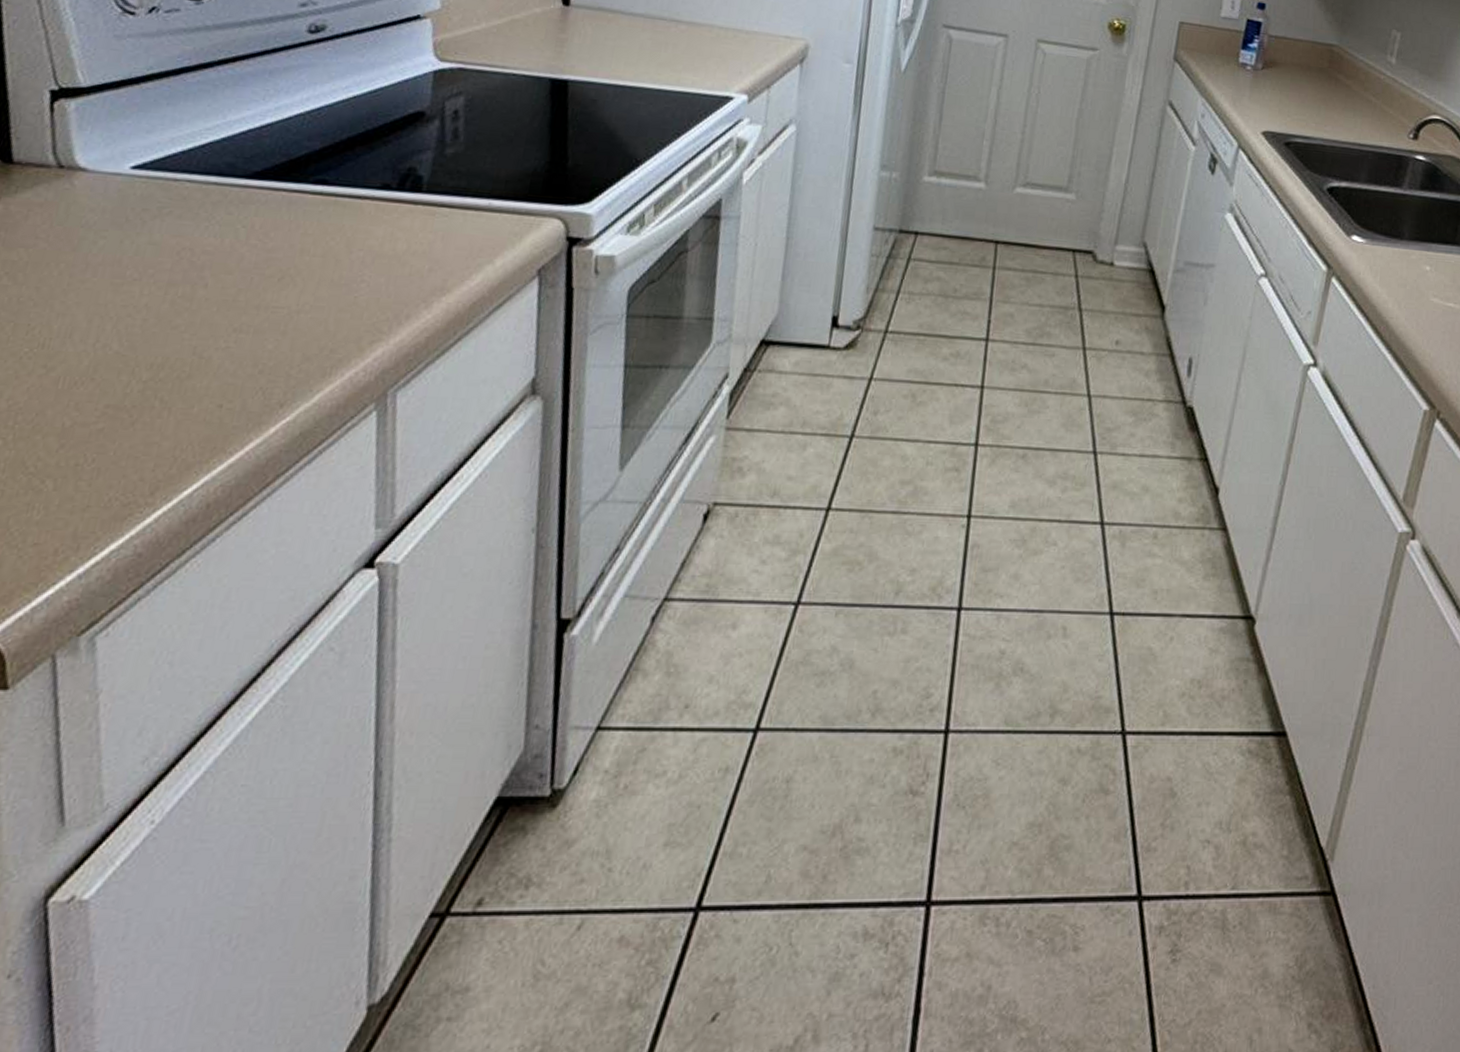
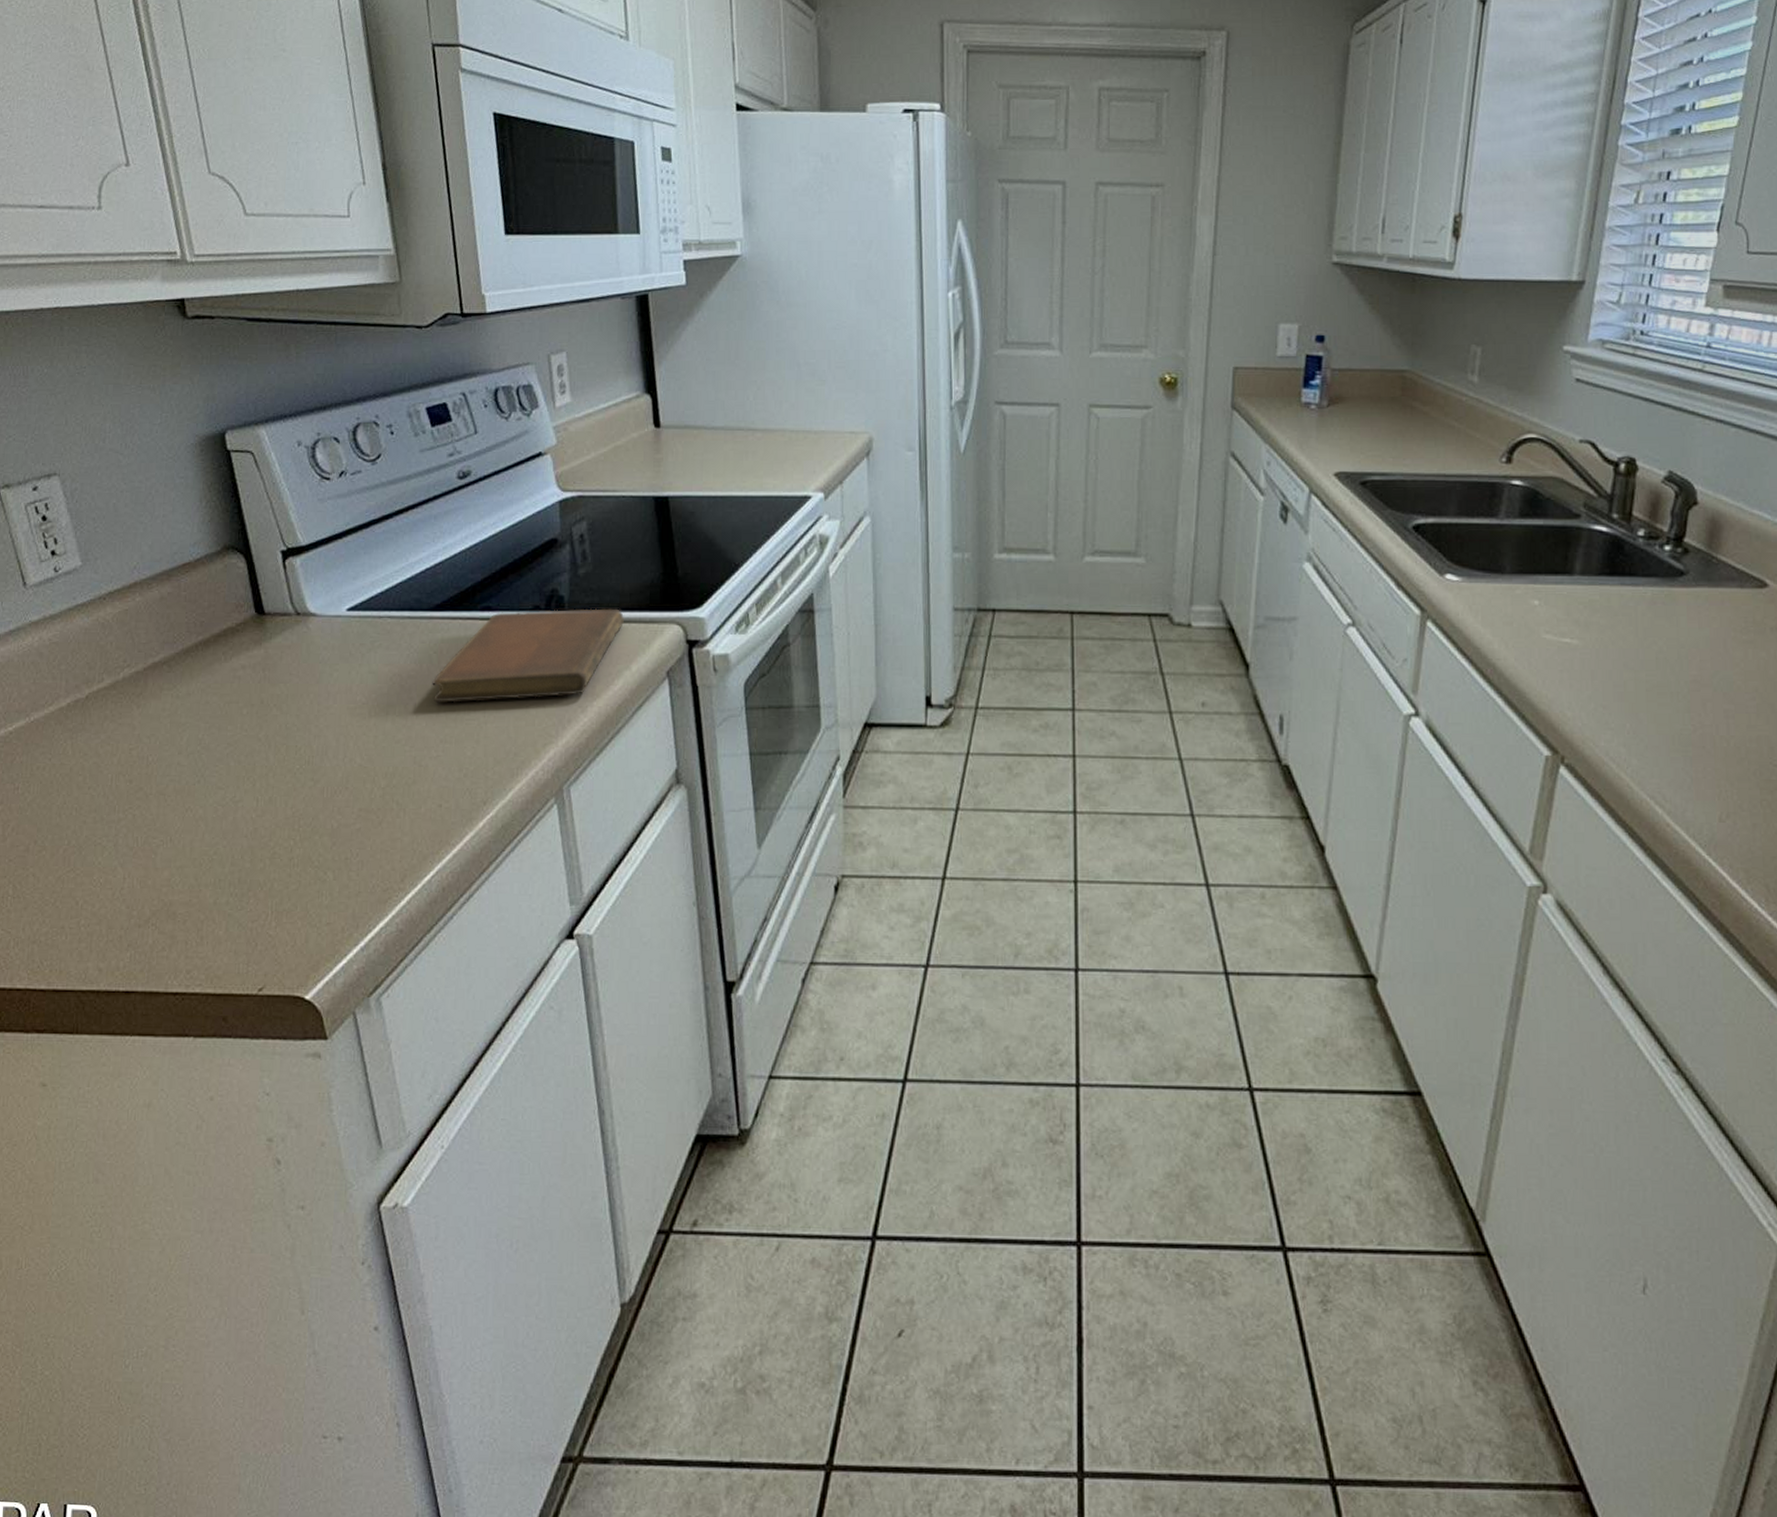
notebook: none [233,187,495,288] -> present [432,608,624,703]

